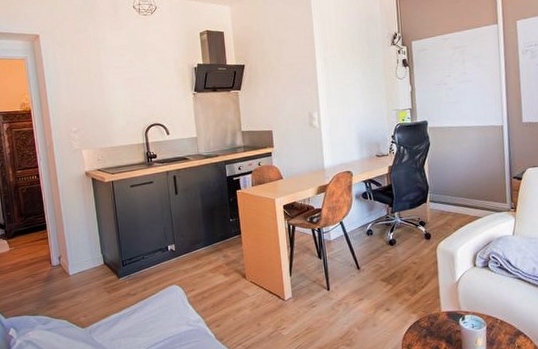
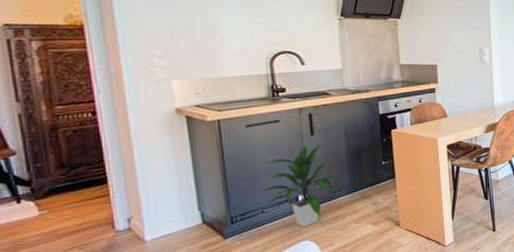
indoor plant: none [140,200,198,273] -> present [259,142,340,228]

